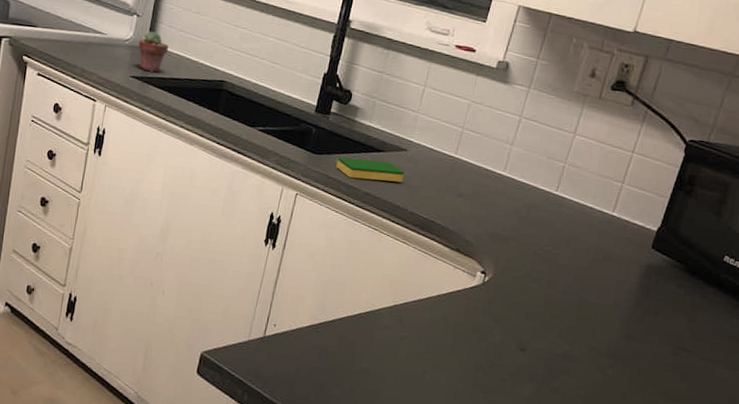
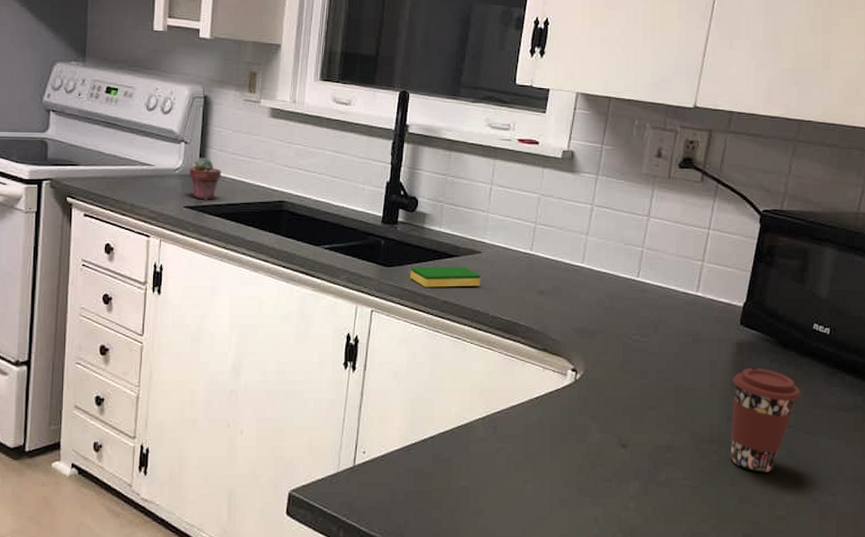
coffee cup: none [625,290,703,392] -> present [730,367,801,473]

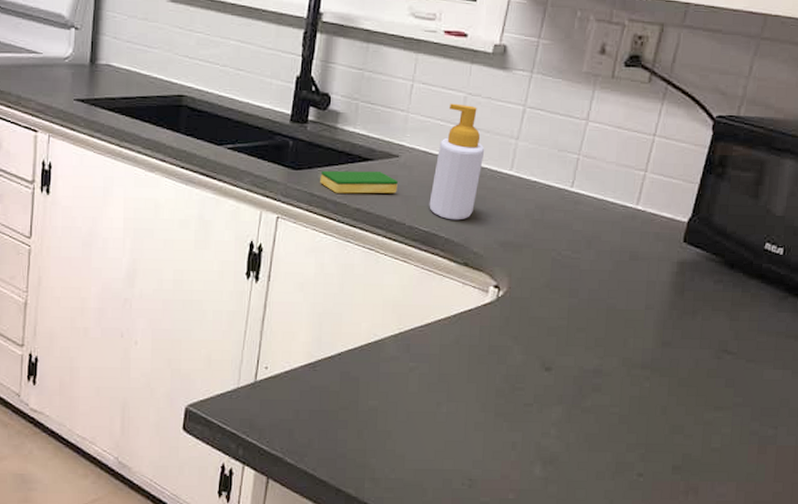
potted succulent: present [190,157,221,200] -> none [81,45,115,93]
soap bottle: none [510,204,558,310] -> present [429,103,485,220]
coffee cup: present [730,367,801,473] -> none [663,289,746,402]

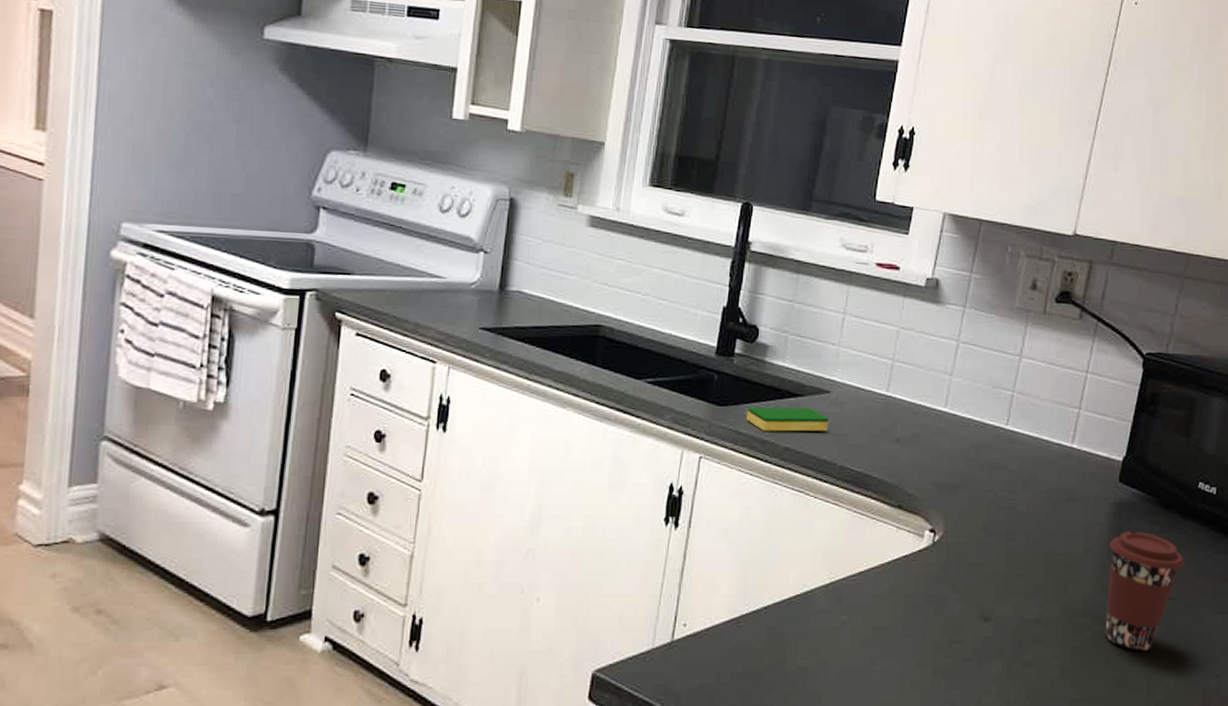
soap bottle: present [429,103,485,220] -> none [861,337,919,460]
coffee cup: none [663,289,746,402] -> present [1105,531,1184,651]

